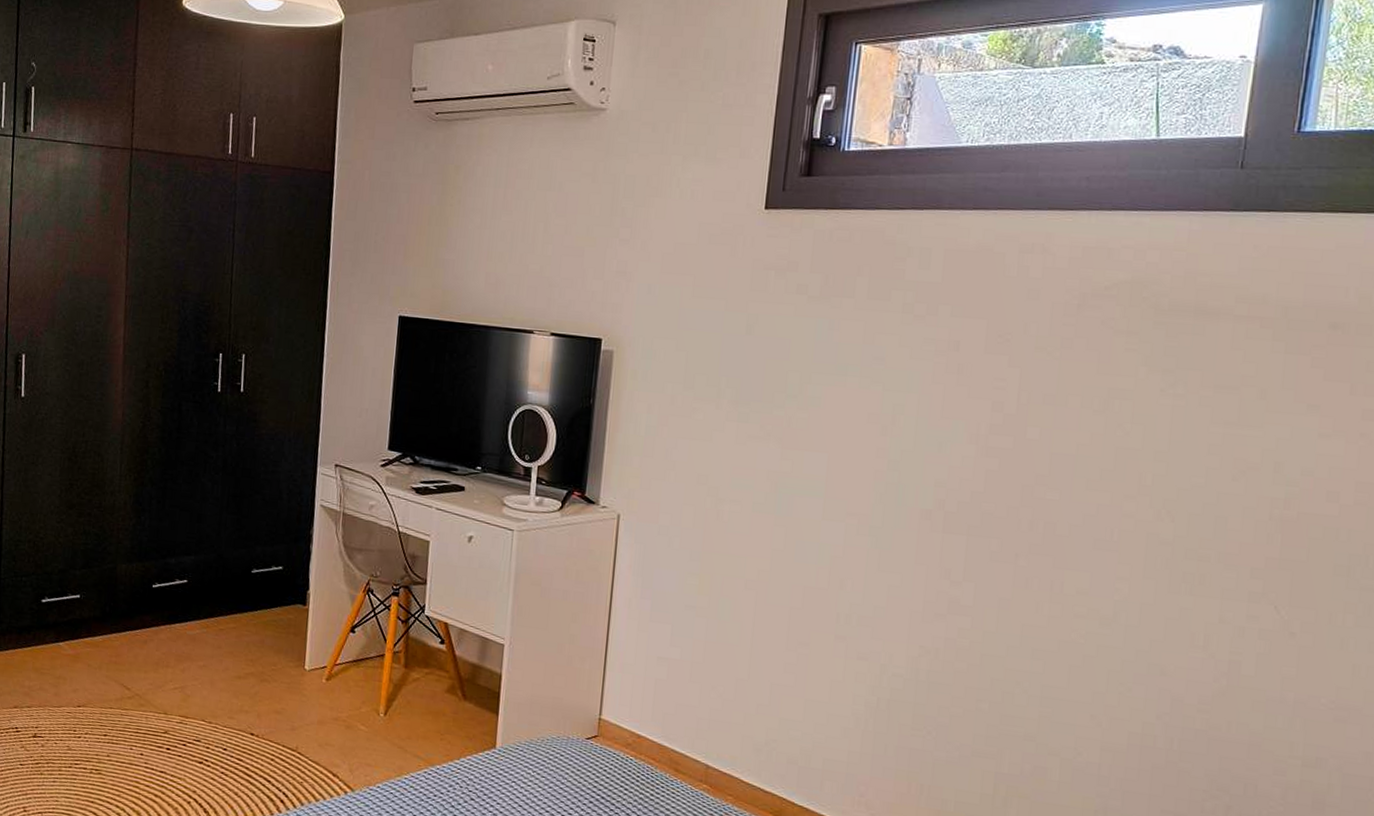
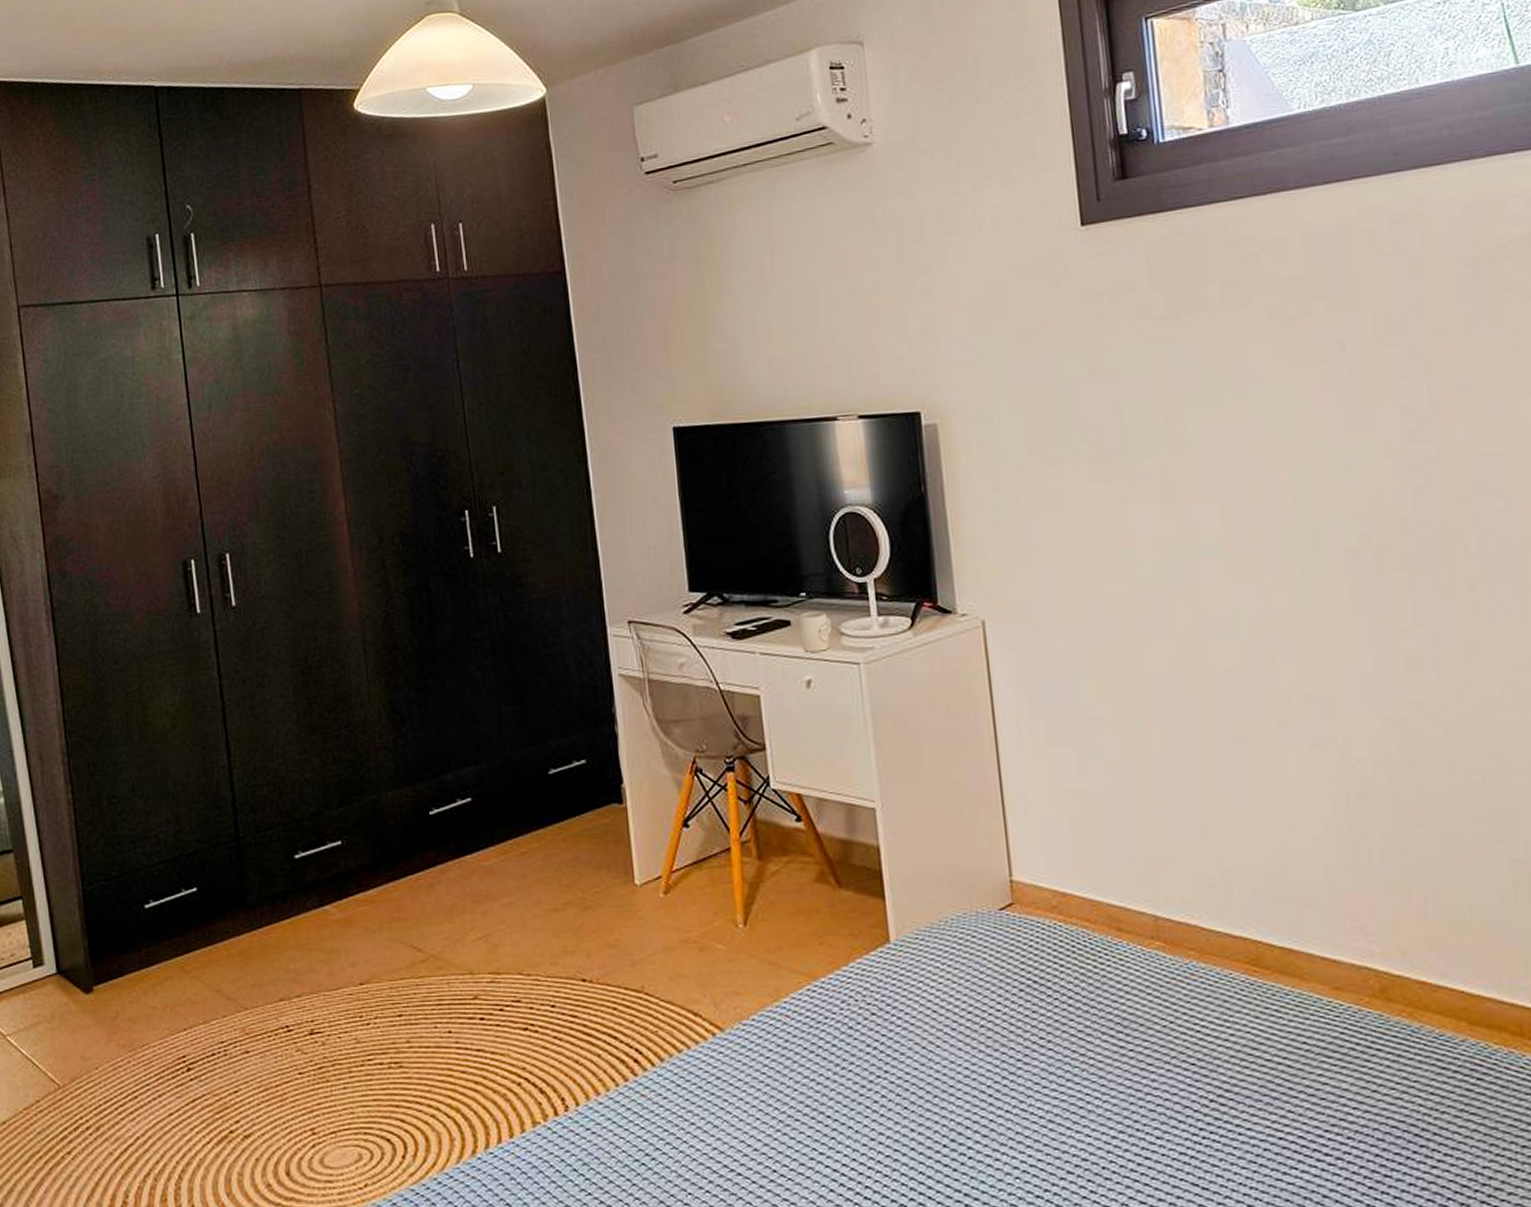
mug: none [470,482,498,516] -> present [798,610,832,652]

